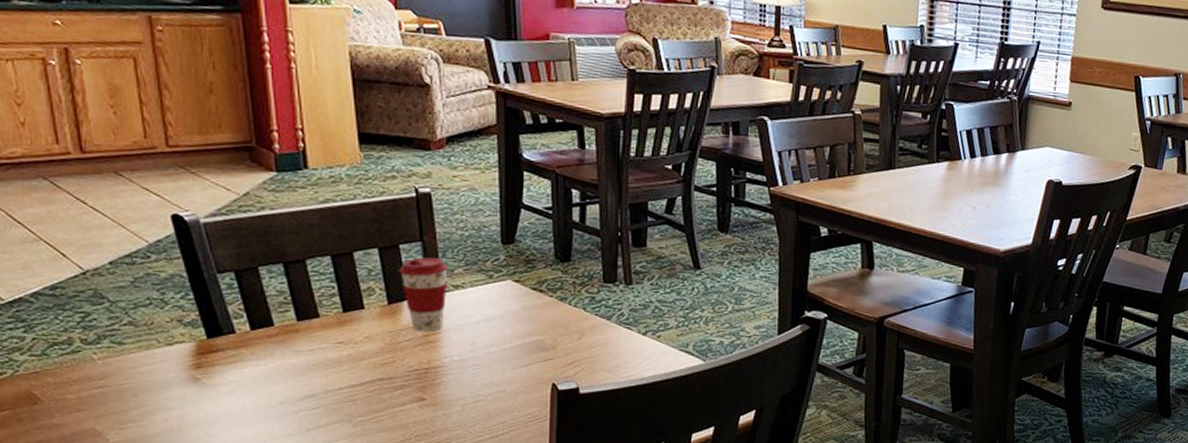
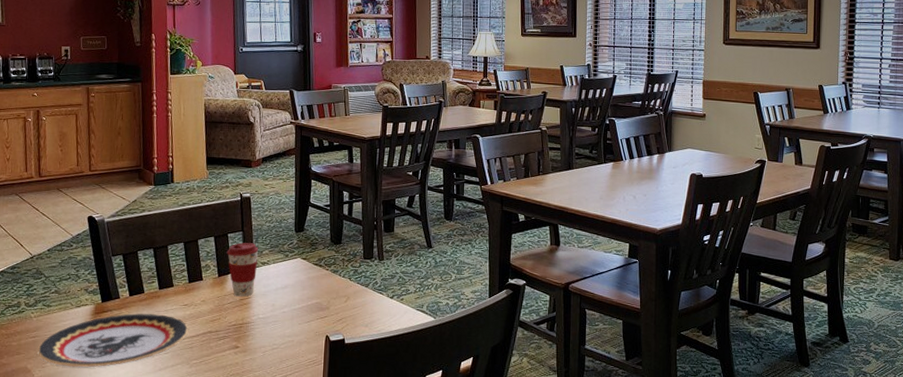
plate: none [108,354,349,429] -> present [37,313,189,368]

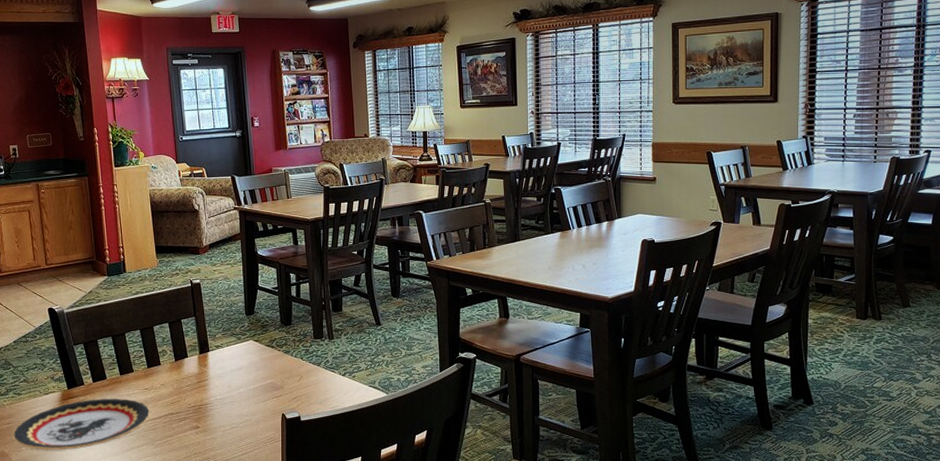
coffee cup: present [226,243,259,297] -> none [181,328,212,379]

